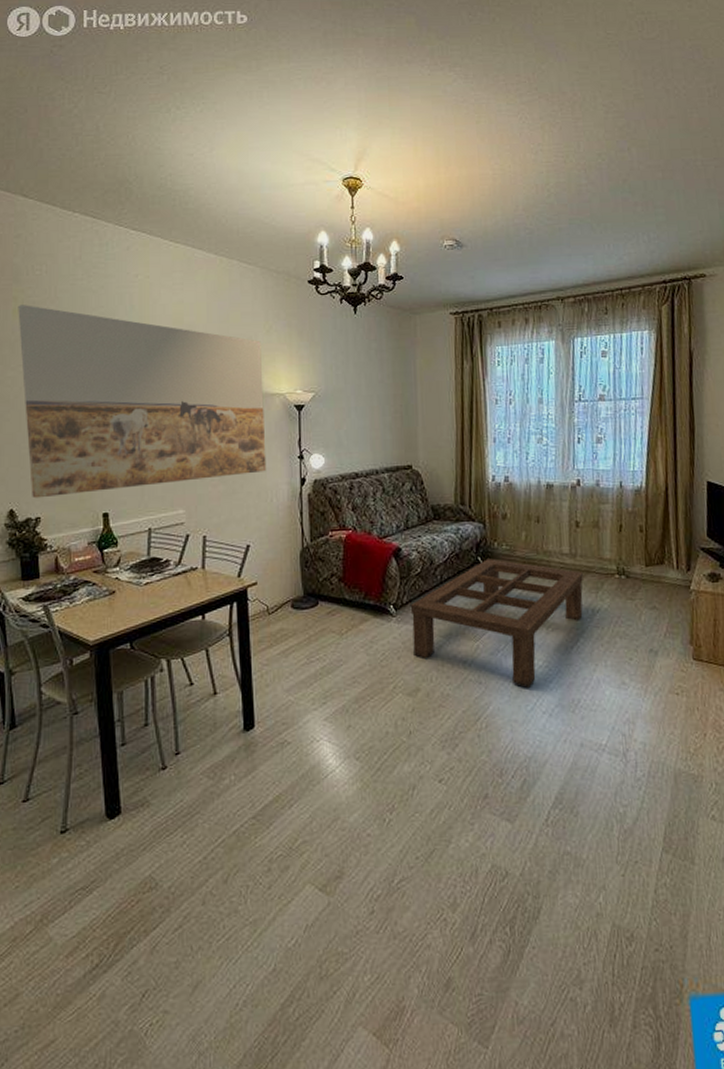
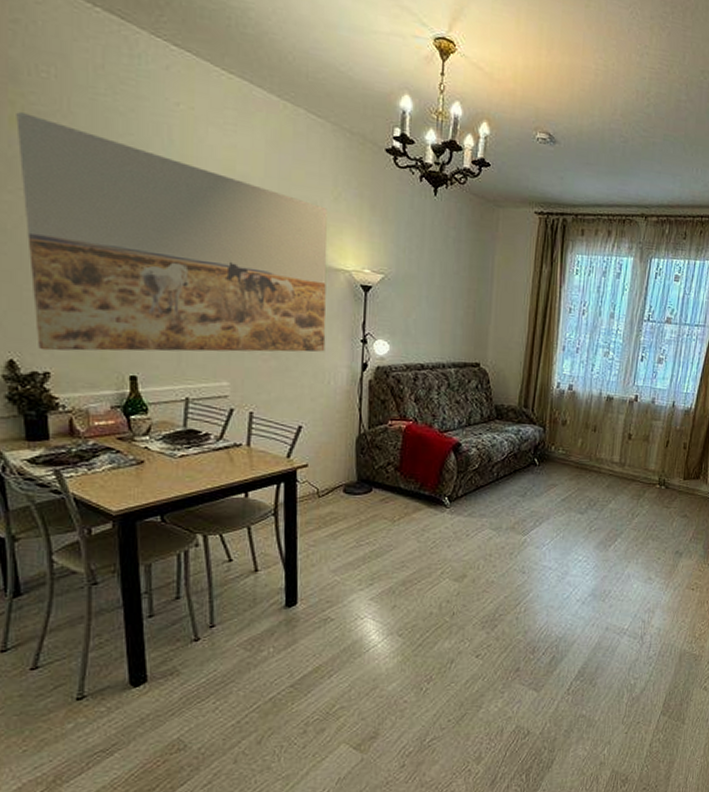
coffee table: present [411,559,583,688] -> none [464,461,629,579]

